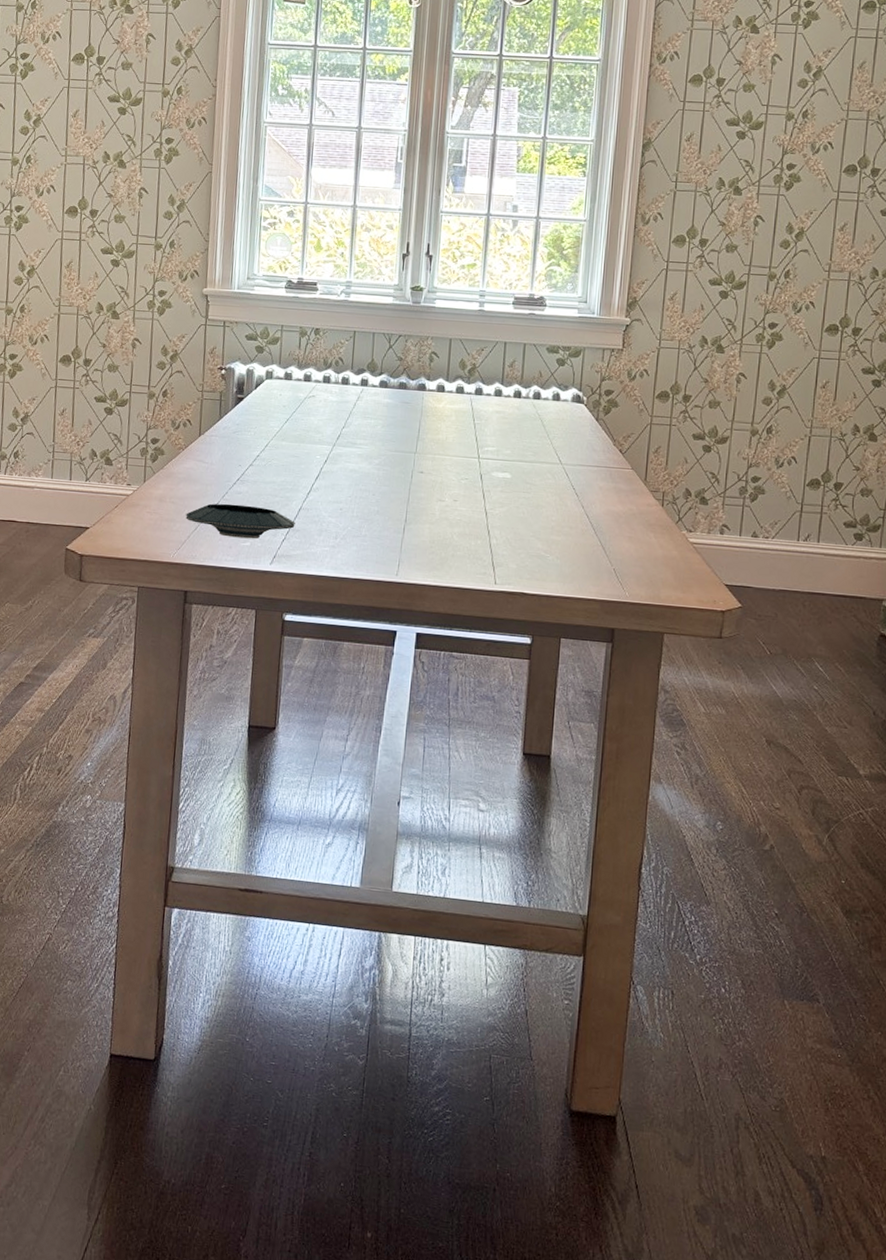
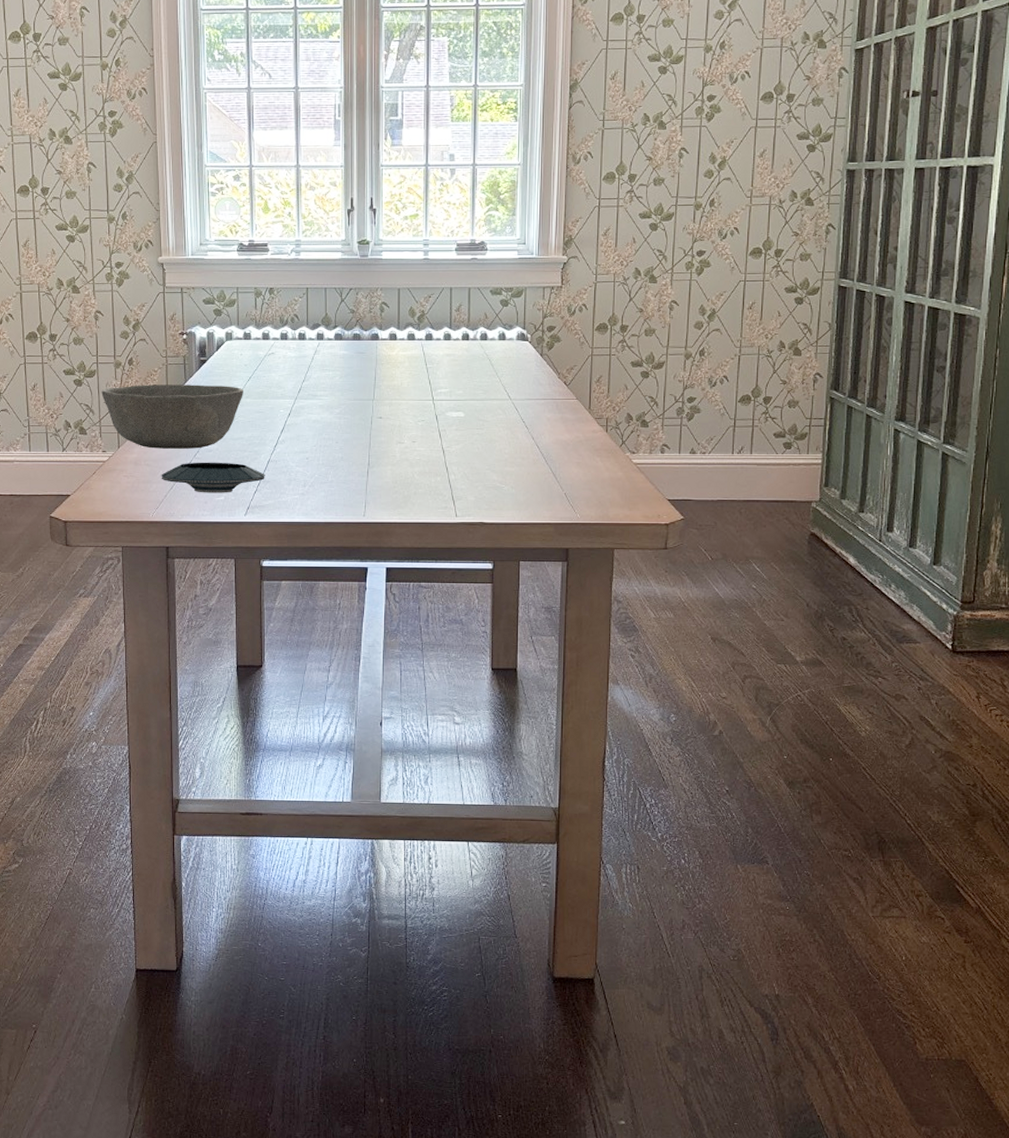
bowl: none [131,418,280,490] -> present [101,384,243,449]

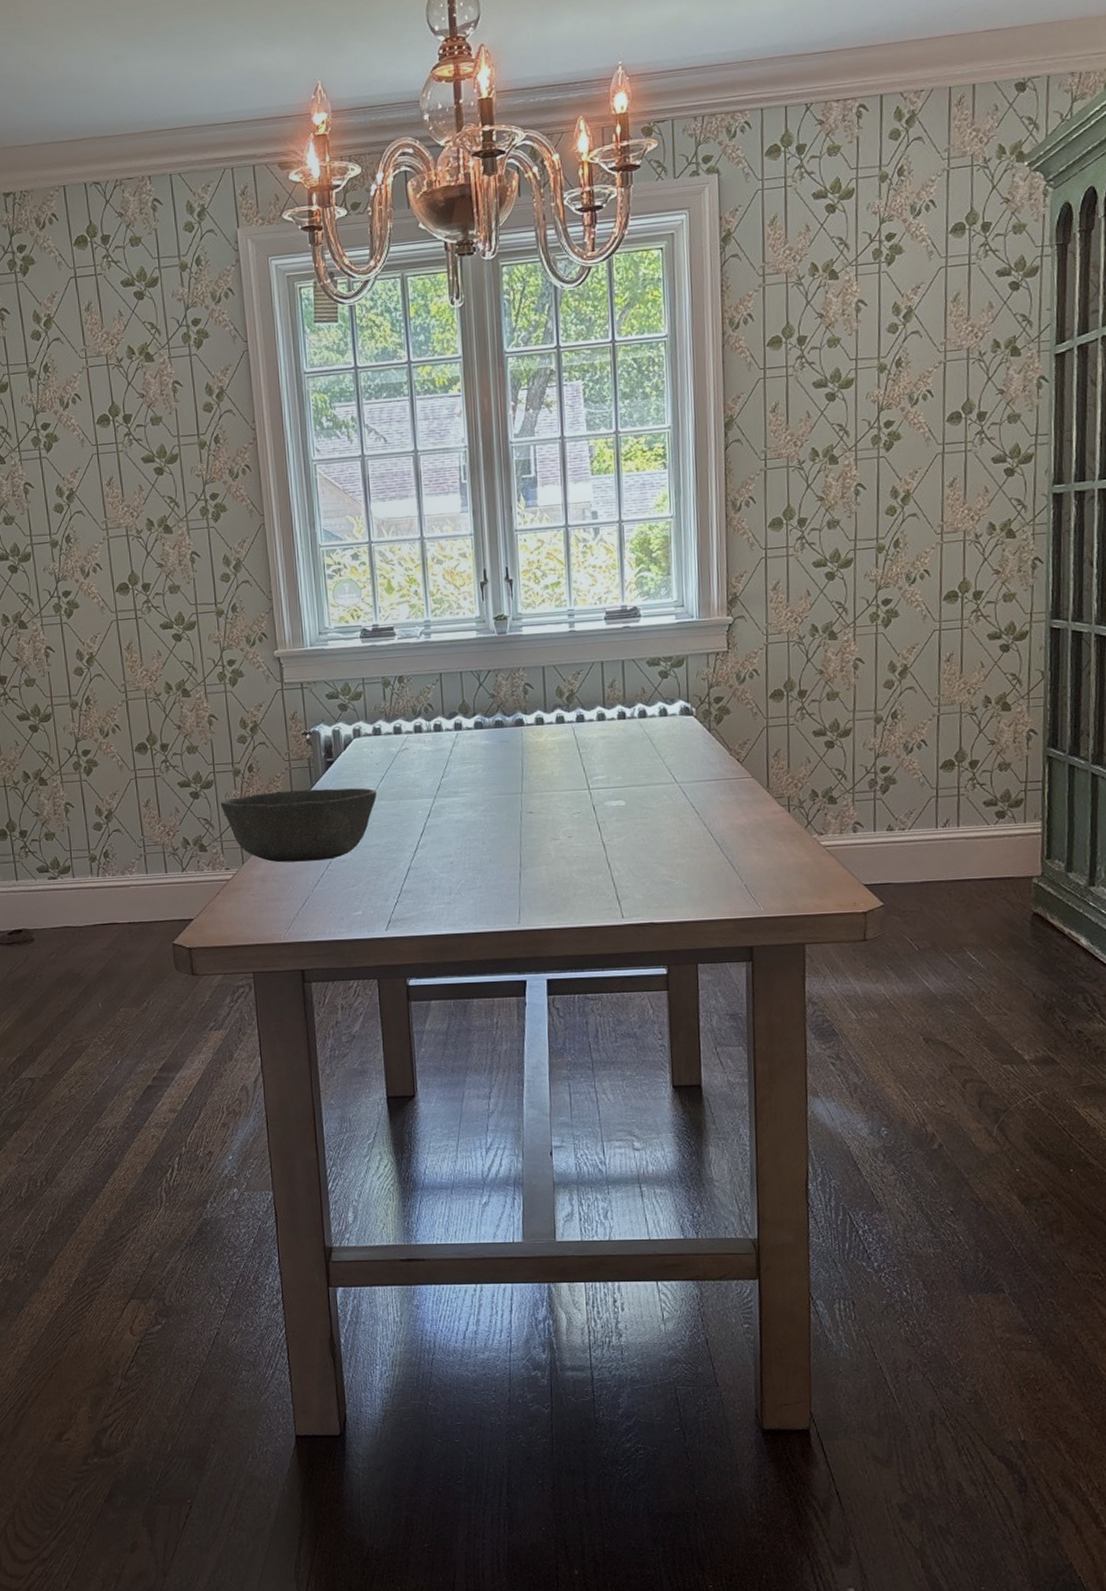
saucer: present [161,462,265,493] -> none [291,873,406,909]

